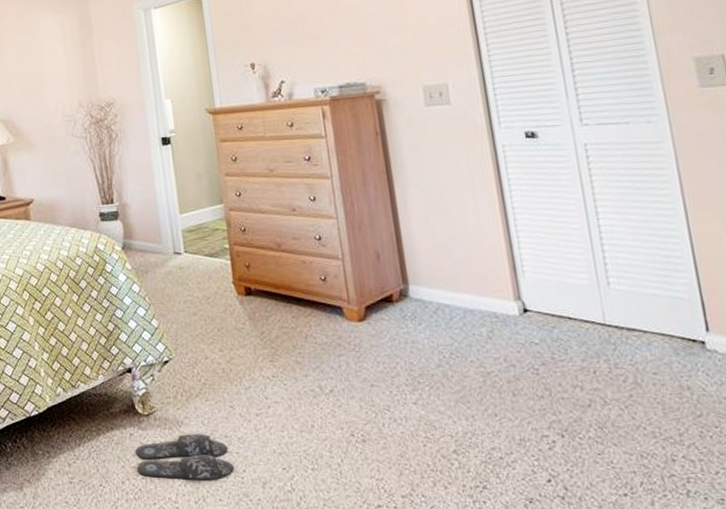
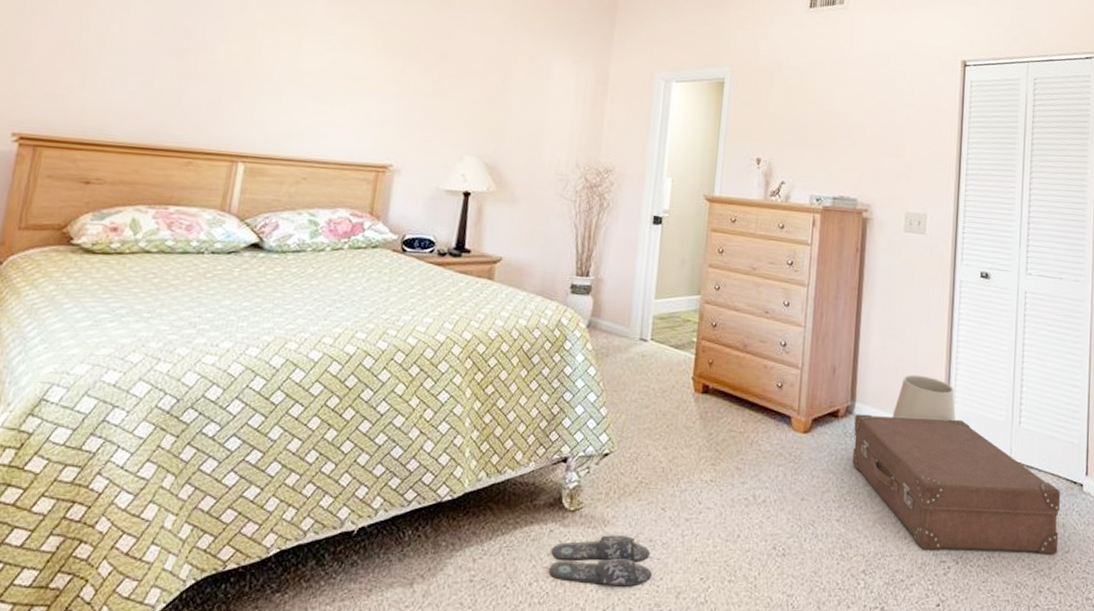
suitcase: none [411,289,688,425] -> present [852,414,1061,554]
trash bin: none [452,248,528,296] -> present [892,374,956,422]

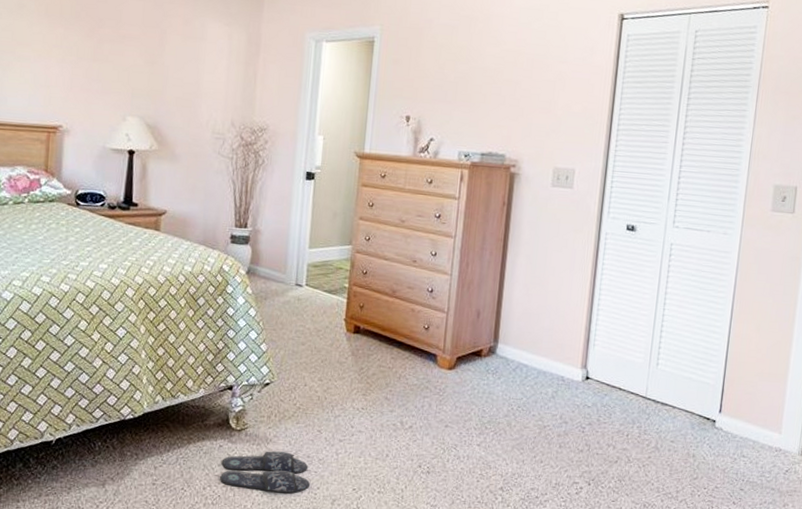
suitcase: present [852,414,1061,554] -> none [493,353,693,480]
trash bin: present [892,374,956,422] -> none [533,319,595,362]

